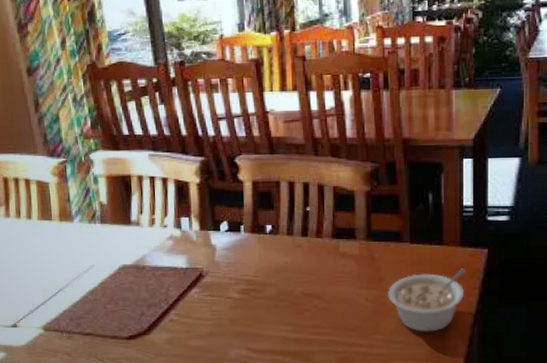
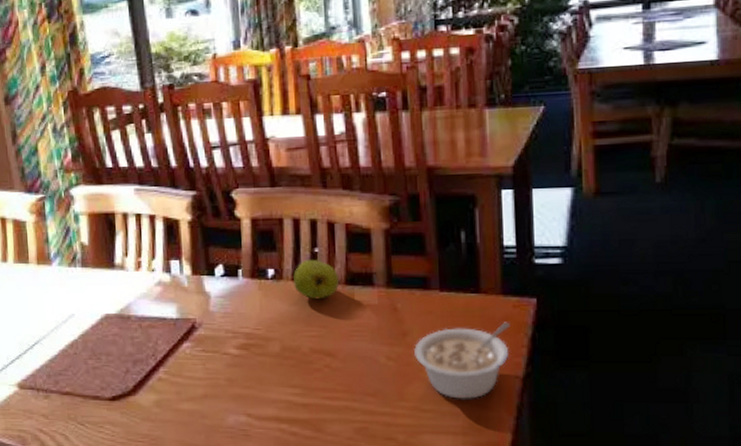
fruit: none [287,216,329,251] -> present [292,259,341,300]

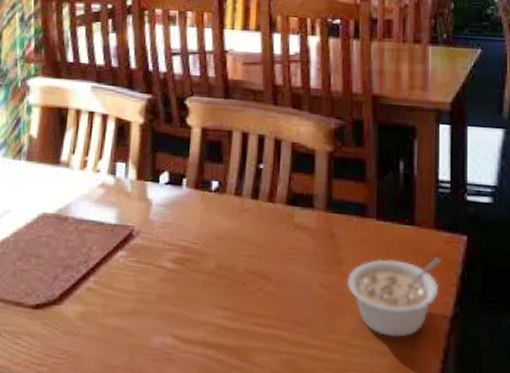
fruit: present [292,259,341,300] -> none [235,174,282,218]

